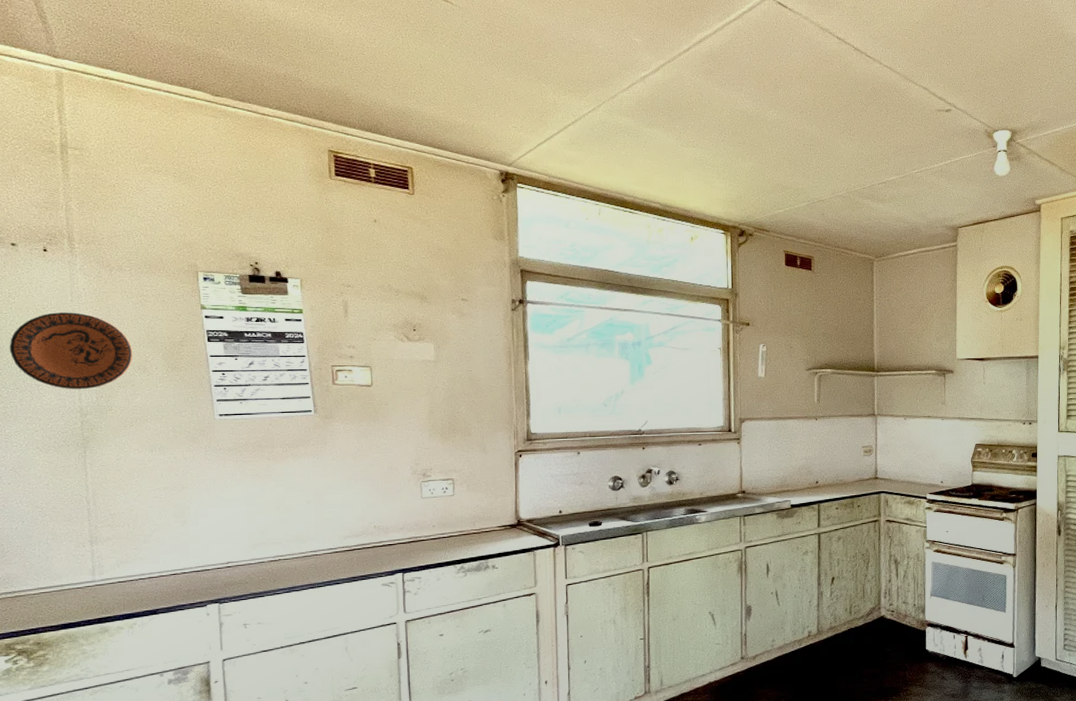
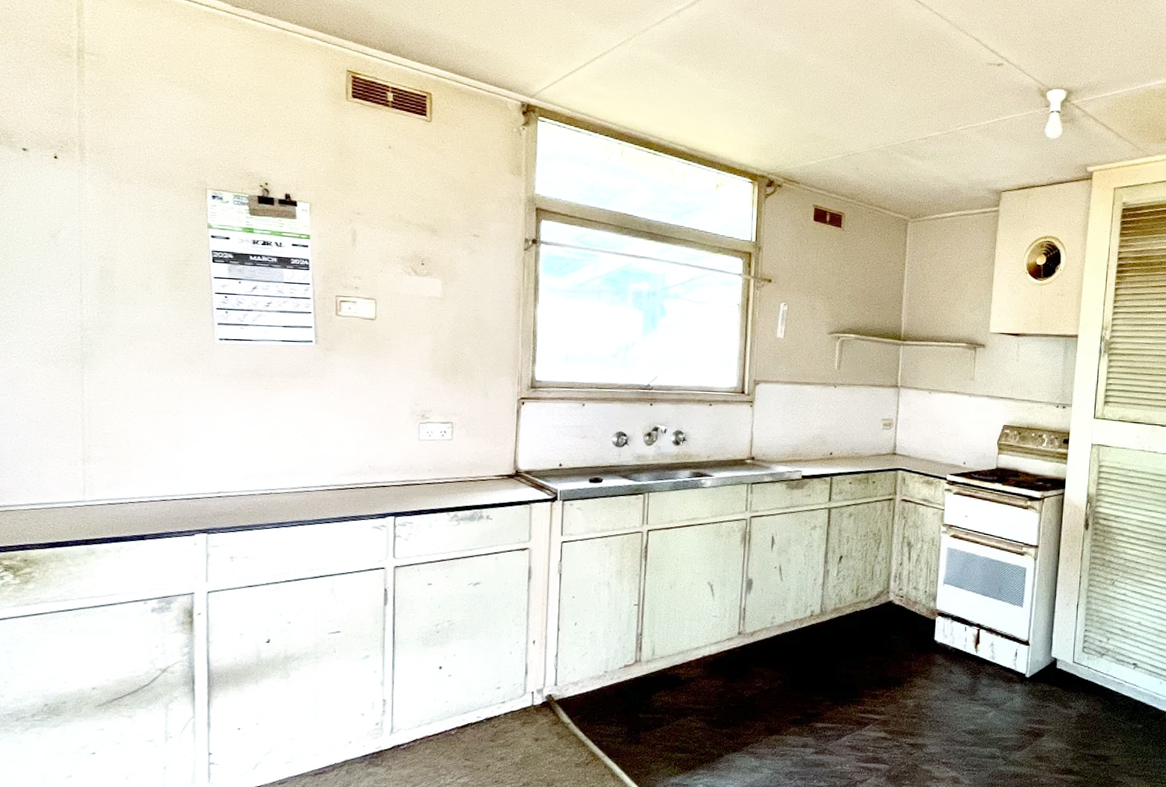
decorative plate: present [9,312,133,390] -> none [14,222,137,304]

